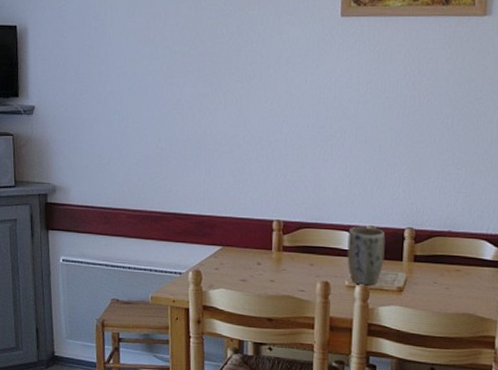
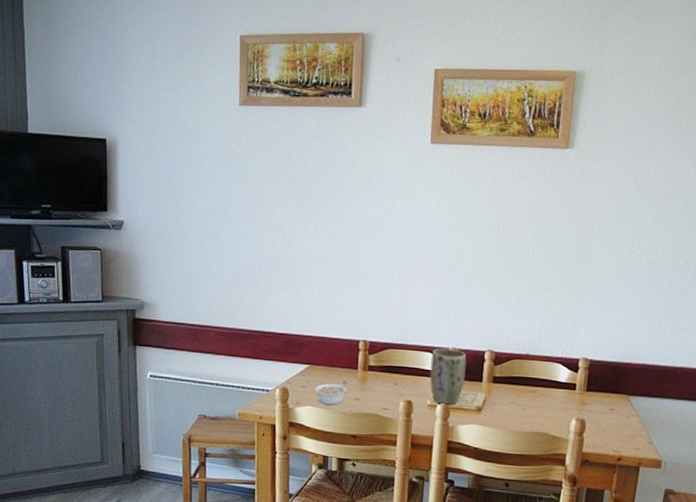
legume: none [227,263,264,288] -> present [314,382,350,406]

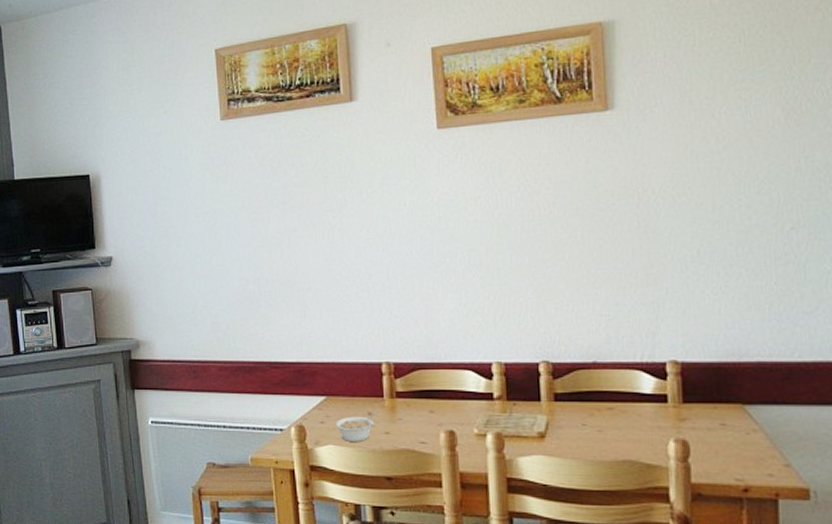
plant pot: present [429,348,467,405] -> none [471,363,518,433]

